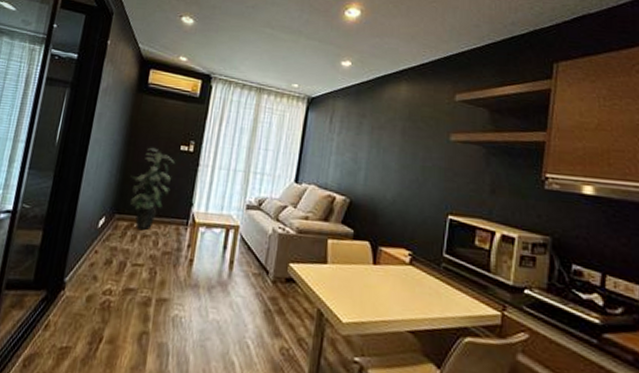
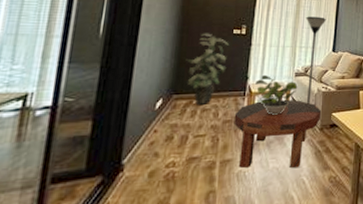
coffee table: none [173,234,276,327] -> present [234,99,322,168]
potted plant: none [198,202,249,255] -> present [255,74,298,115]
floor lamp: none [259,134,290,247] -> present [305,16,327,104]

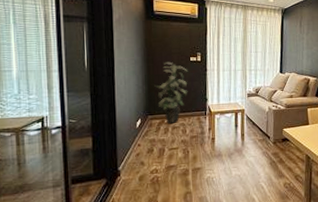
coffee table: present [234,99,322,168] -> none [199,117,274,176]
potted plant: present [255,74,298,115] -> none [214,96,251,131]
floor lamp: present [305,16,327,104] -> none [253,40,272,122]

